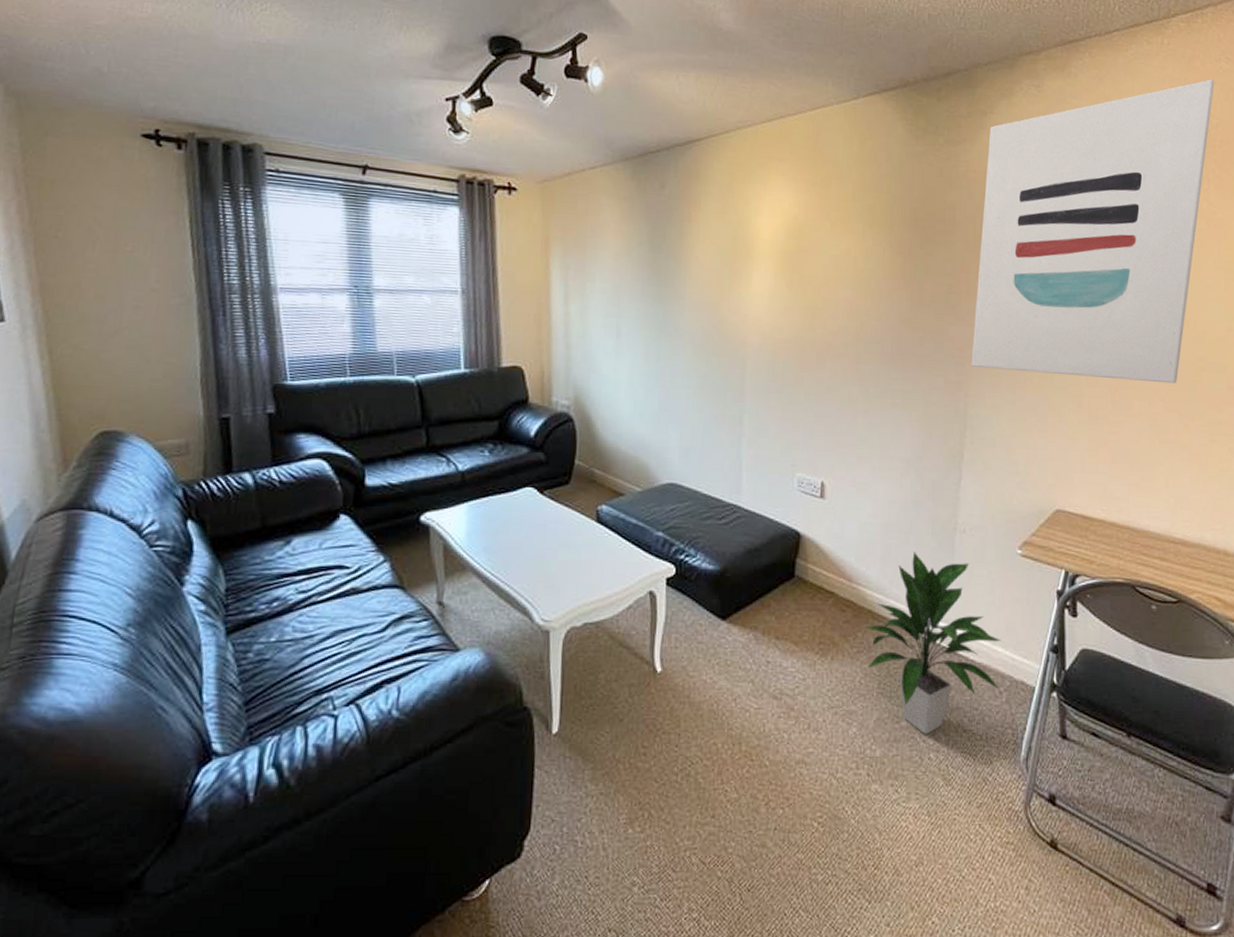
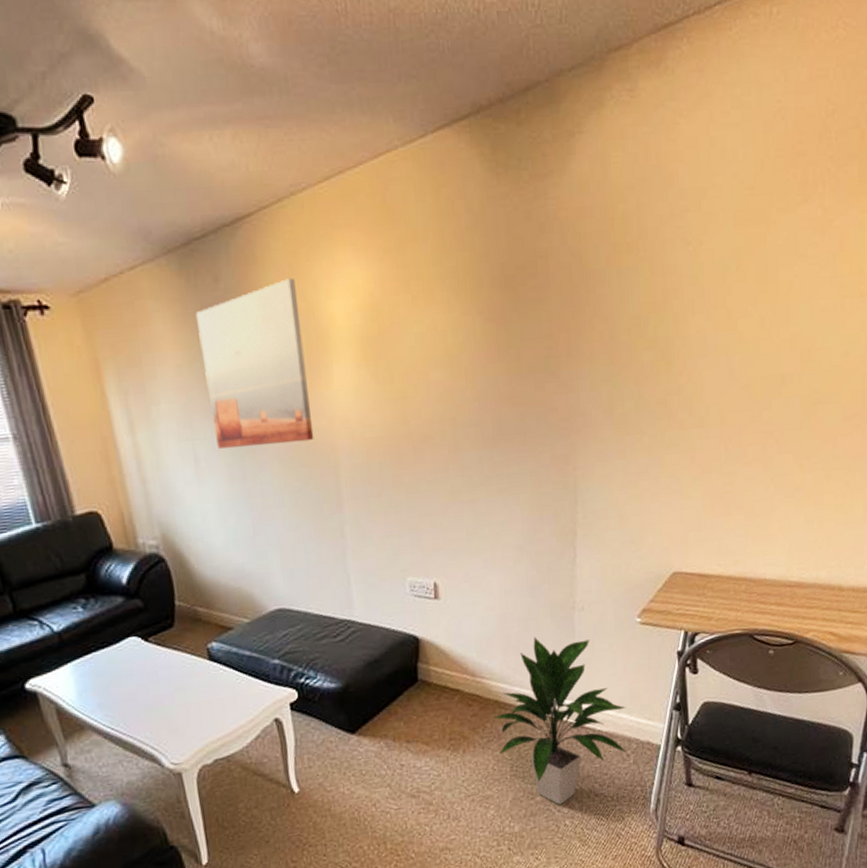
wall art: none [639,194,731,334] -> present [196,278,314,449]
wall art: present [971,79,1215,384] -> none [577,53,831,436]

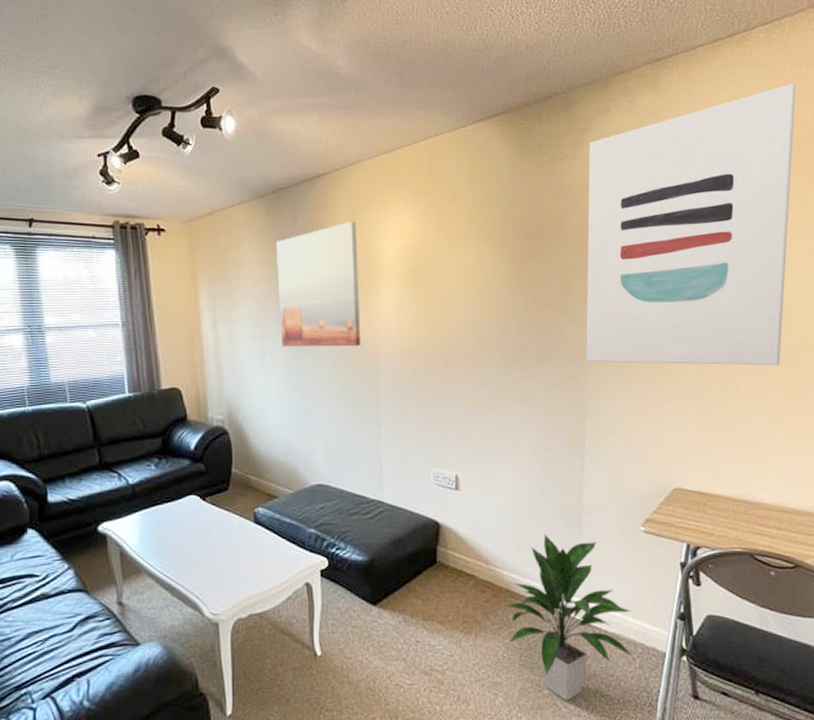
wall art: none [577,53,831,436] -> present [586,83,797,366]

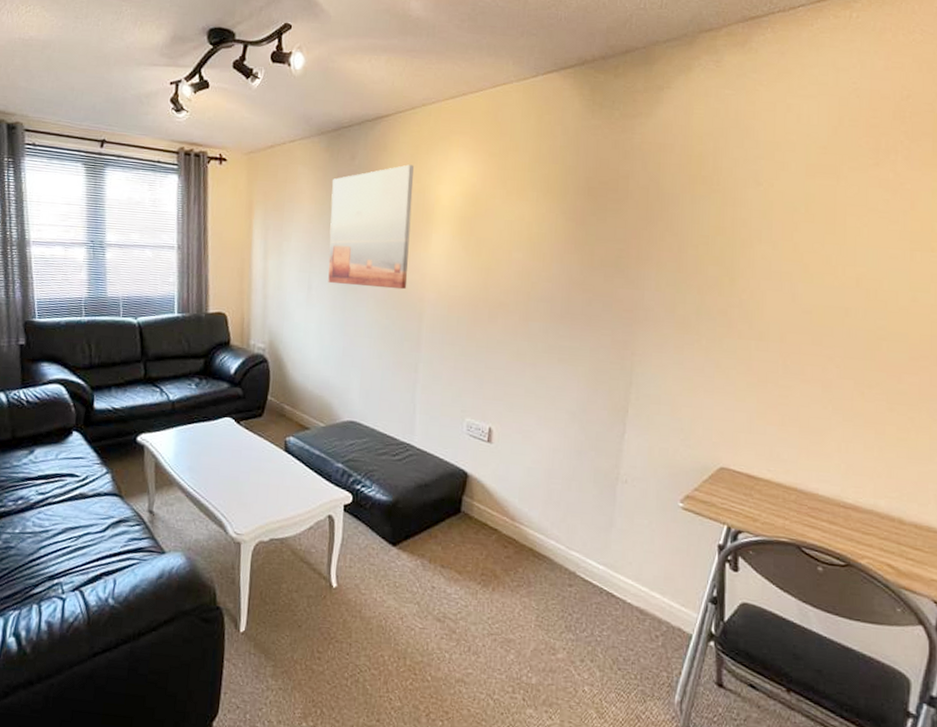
indoor plant: present [503,534,634,701] -> none [525,497,659,668]
wall art: present [586,83,797,366] -> none [639,51,907,352]

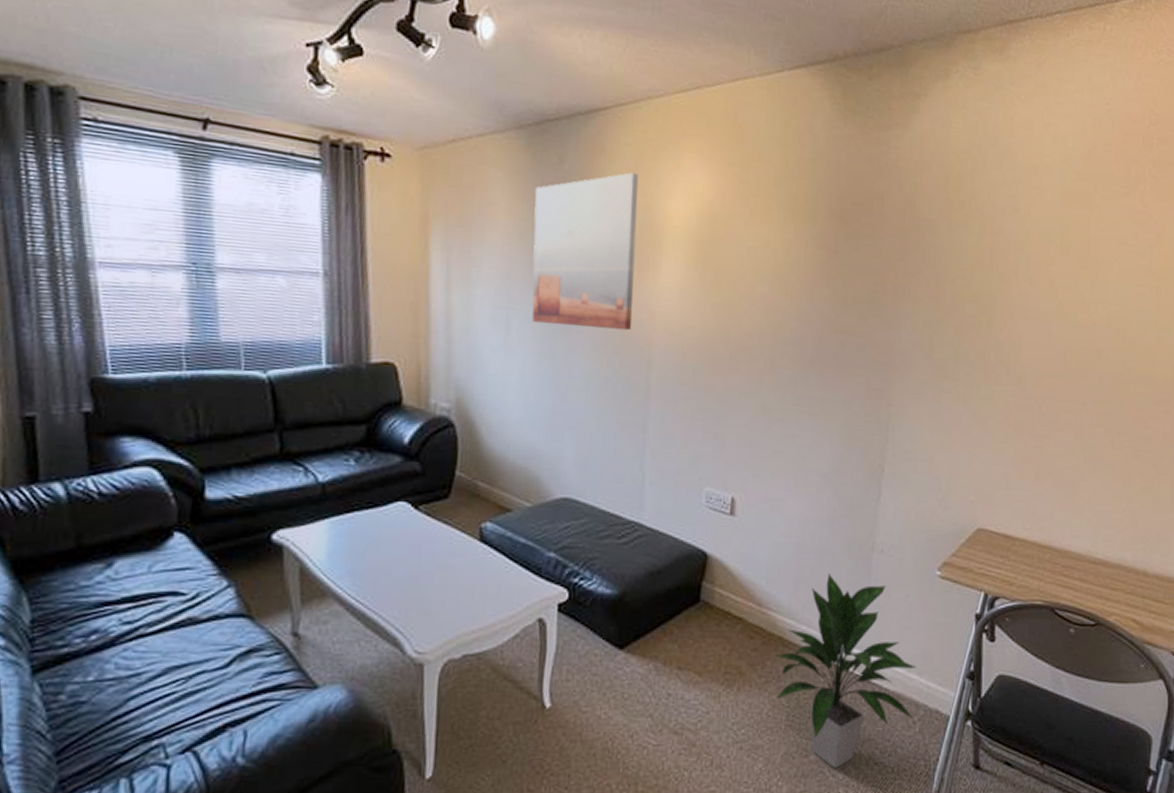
indoor plant: none [525,497,659,668] -> present [773,573,917,768]

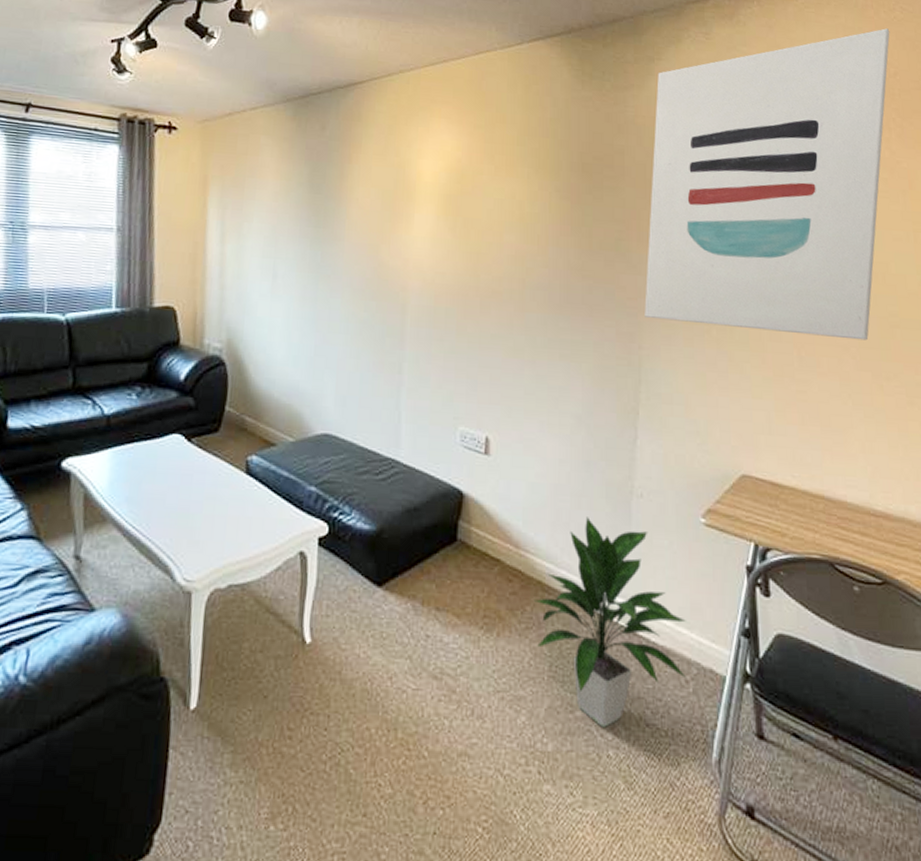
wall art: present [532,172,639,331] -> none [296,136,392,277]
wall art: none [895,72,1155,396] -> present [645,28,890,341]

